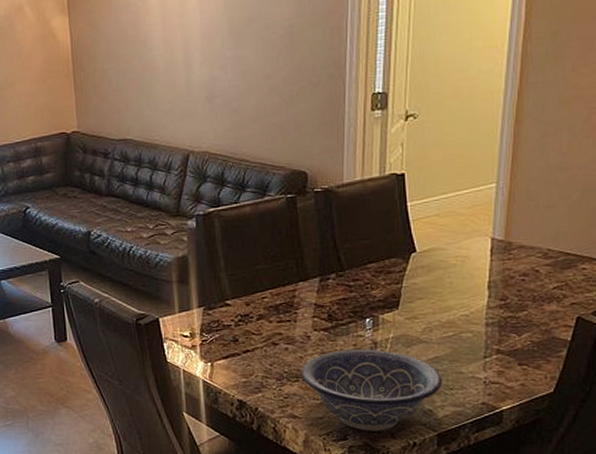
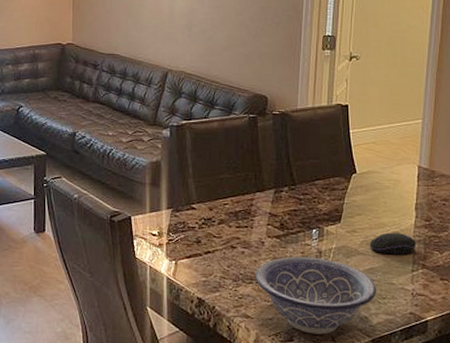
computer mouse: none [433,316,488,341] -> present [369,232,416,255]

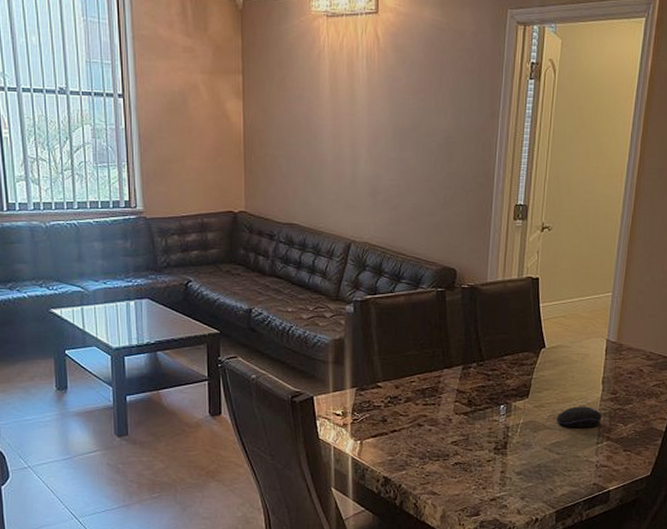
decorative bowl: present [255,256,377,335] -> none [442,432,563,508]

